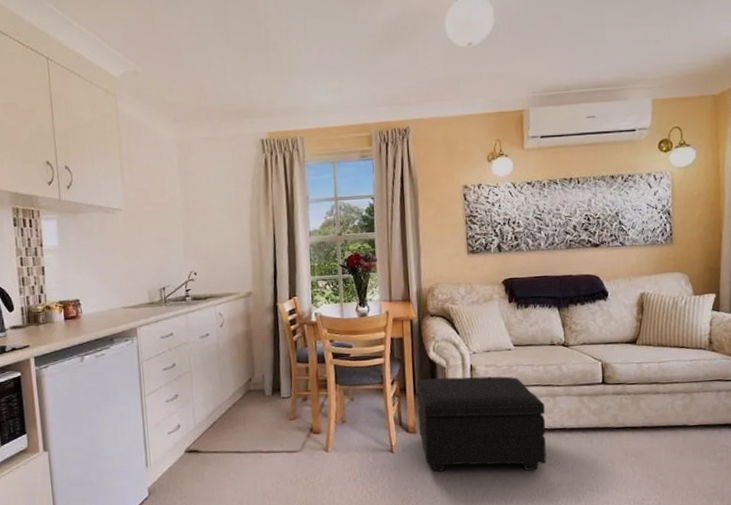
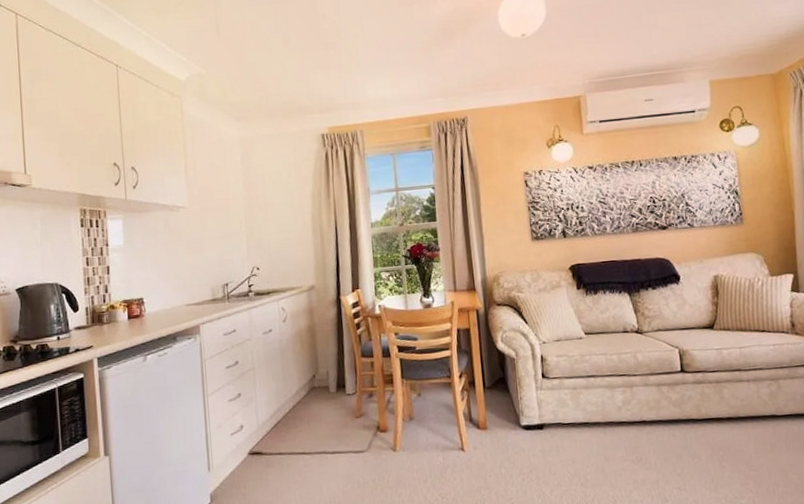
footstool: present [417,376,547,472] -> none [486,366,628,471]

